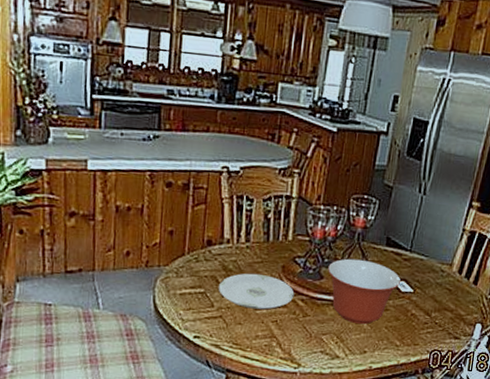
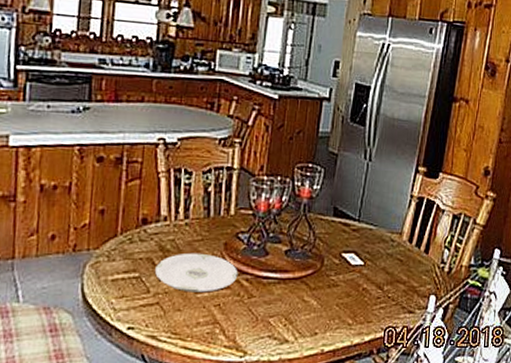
mixing bowl: present [328,258,401,325] -> none [273,232,350,303]

